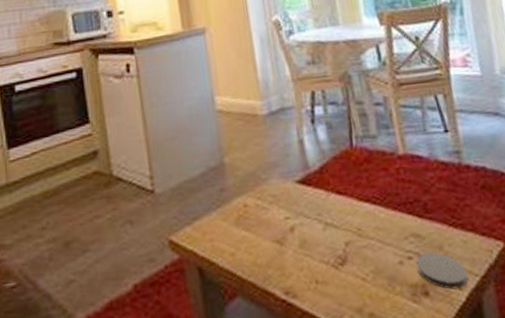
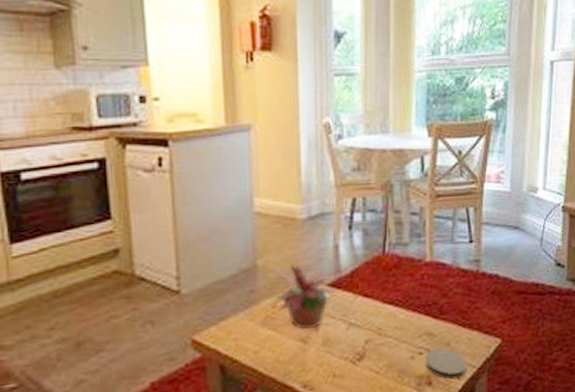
potted plant: none [239,161,311,231] -> present [267,264,340,330]

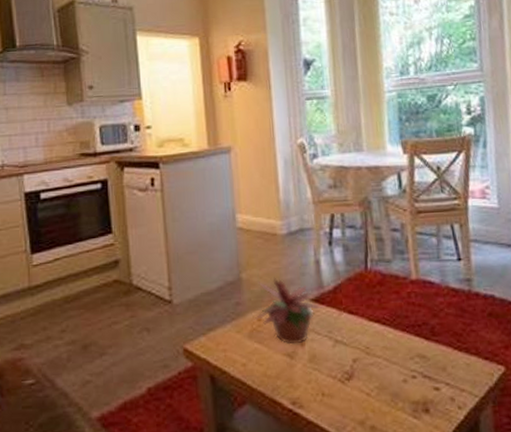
coaster: present [425,348,467,380] -> none [419,372,468,408]

